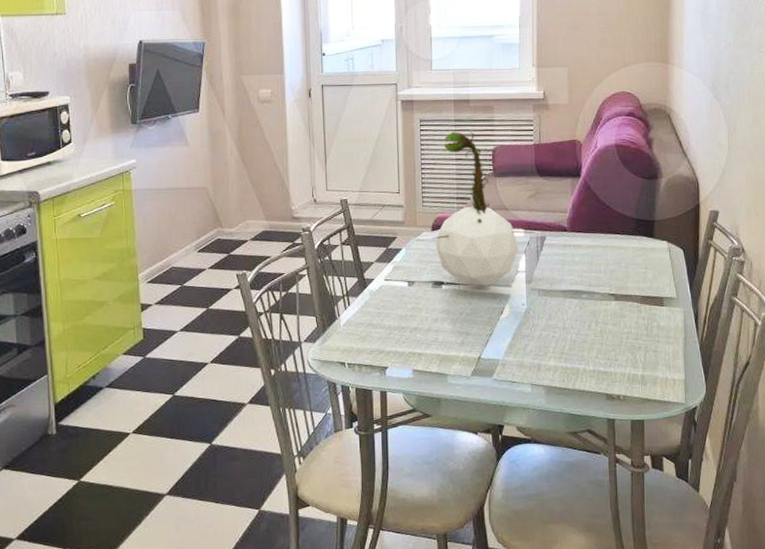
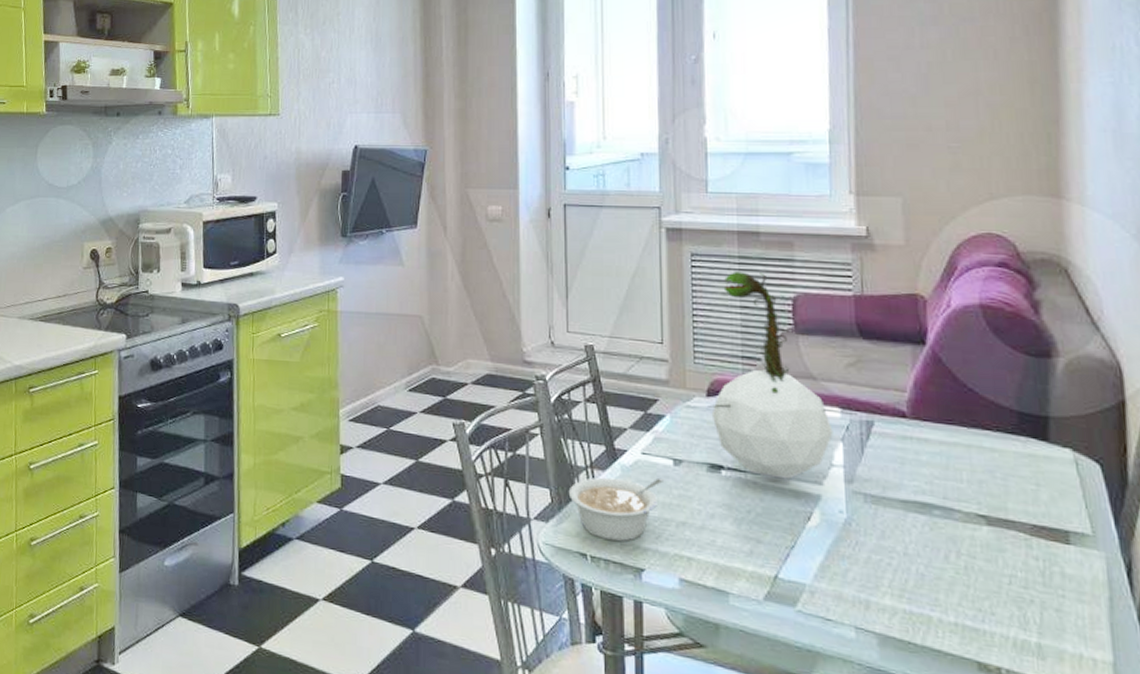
legume: none [330,297,401,350] -> present [568,477,663,542]

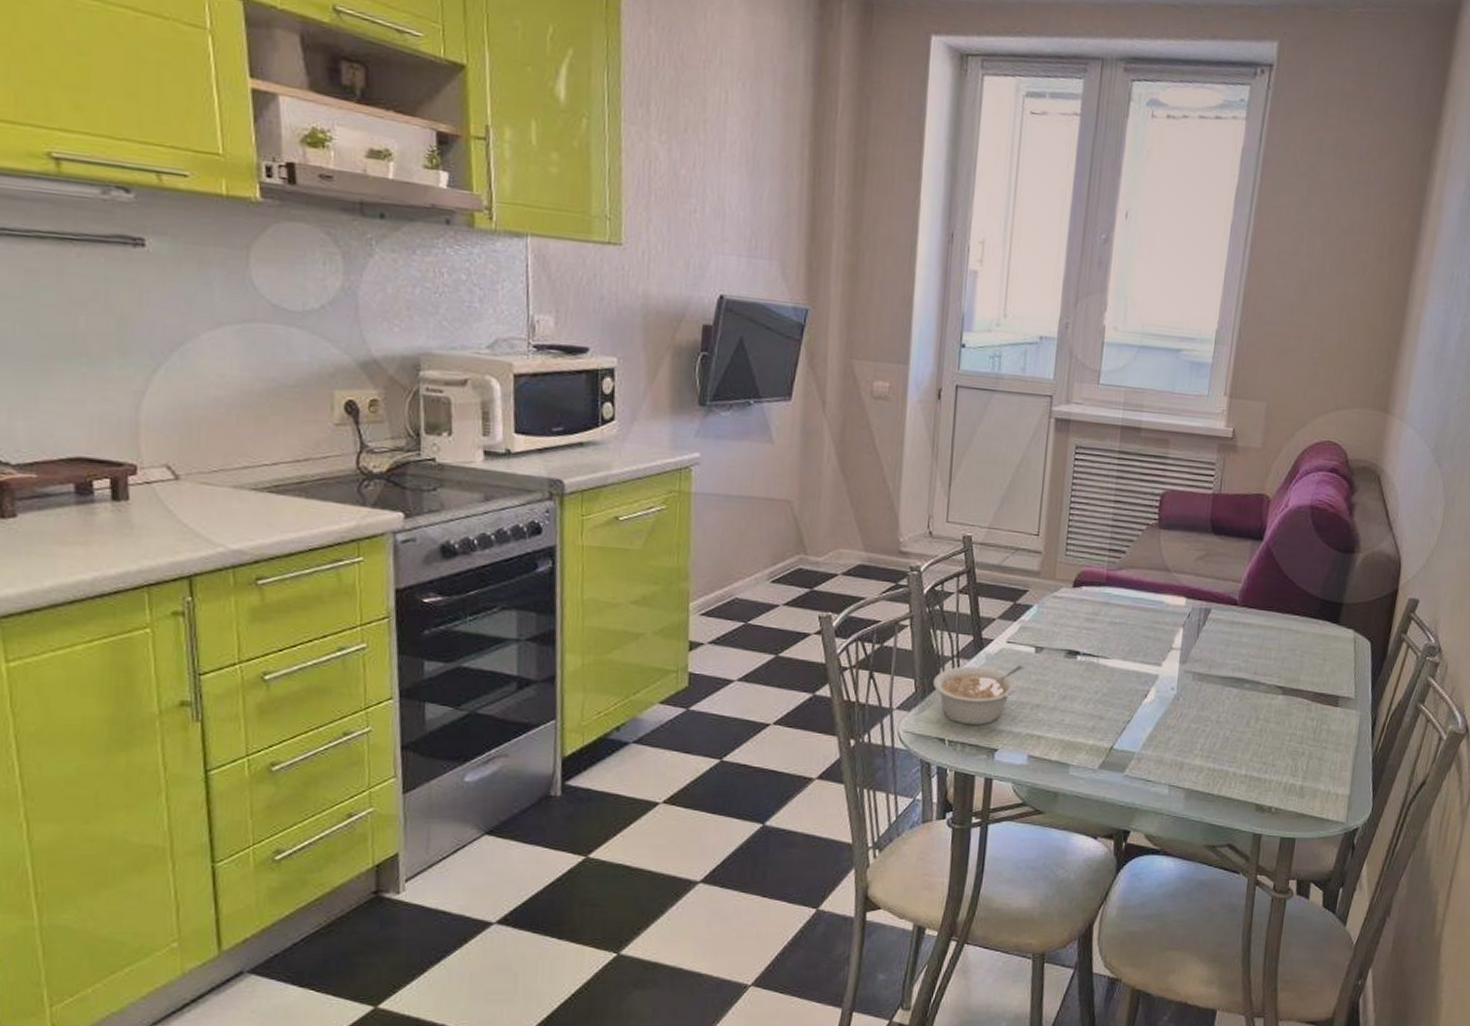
plant: present [706,272,858,480] -> none [1071,466,1200,662]

